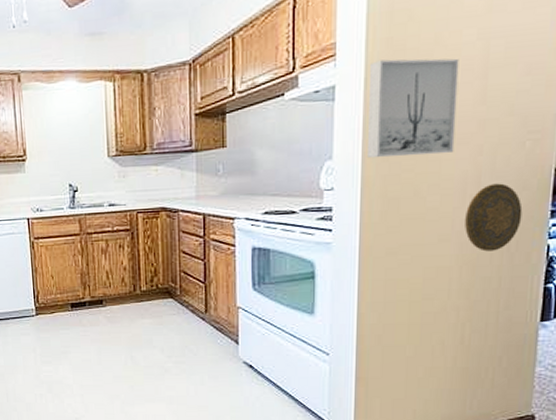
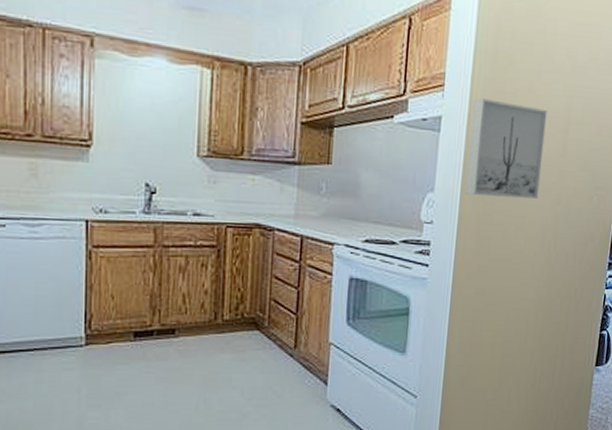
decorative plate: present [465,183,523,252] -> none [542,233,588,298]

